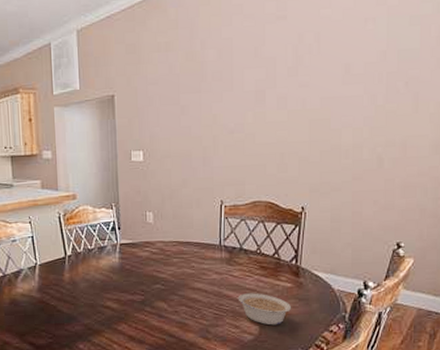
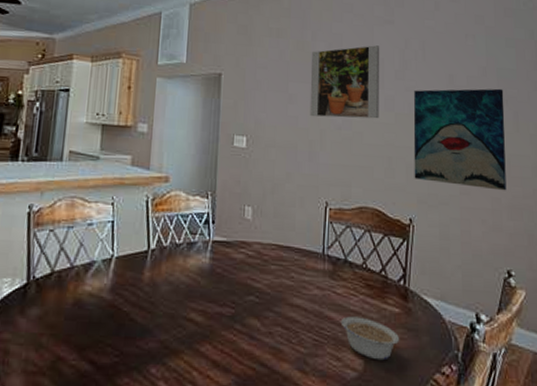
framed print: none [201,44,272,125] -> present [309,45,380,119]
wall art: none [306,71,404,172] -> present [413,88,507,191]

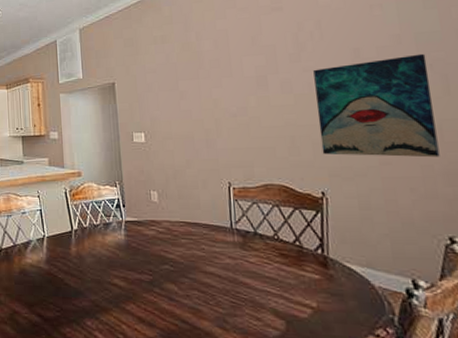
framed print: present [309,45,380,119] -> none [198,33,276,109]
legume: present [340,316,400,361] -> none [256,282,324,322]

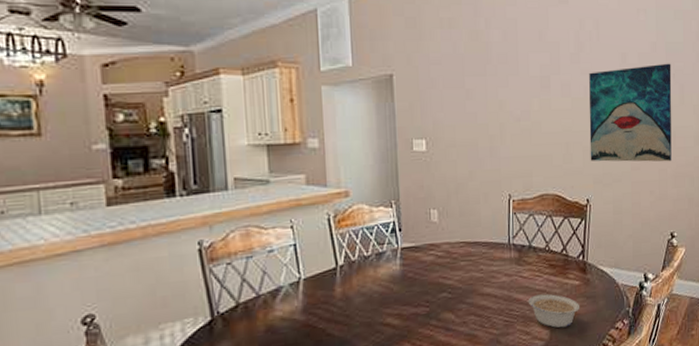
legume: none [256,282,324,322] -> present [528,293,581,328]

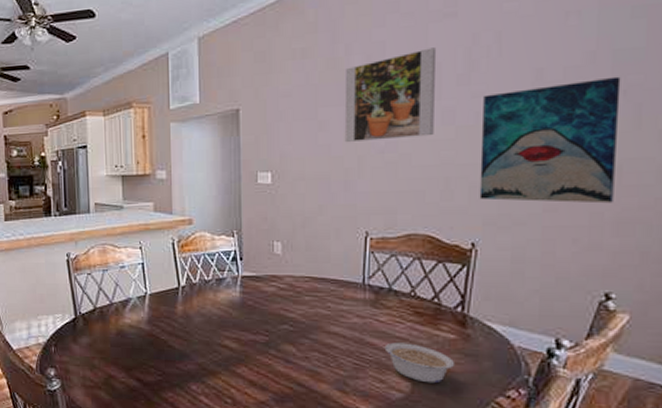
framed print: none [486,28,556,111] -> present [344,47,437,143]

